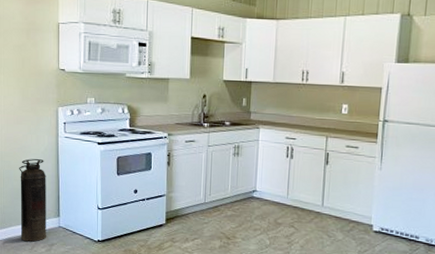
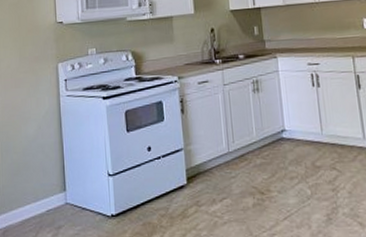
fire extinguisher: present [19,159,47,242] -> none [18,125,53,227]

